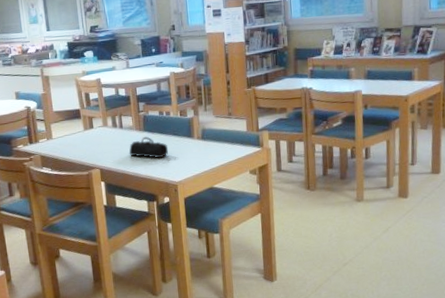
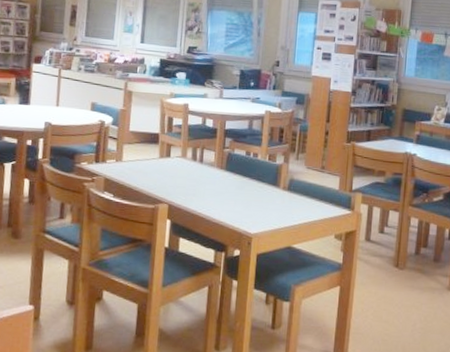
pencil case: present [129,136,169,159] -> none [204,176,249,204]

